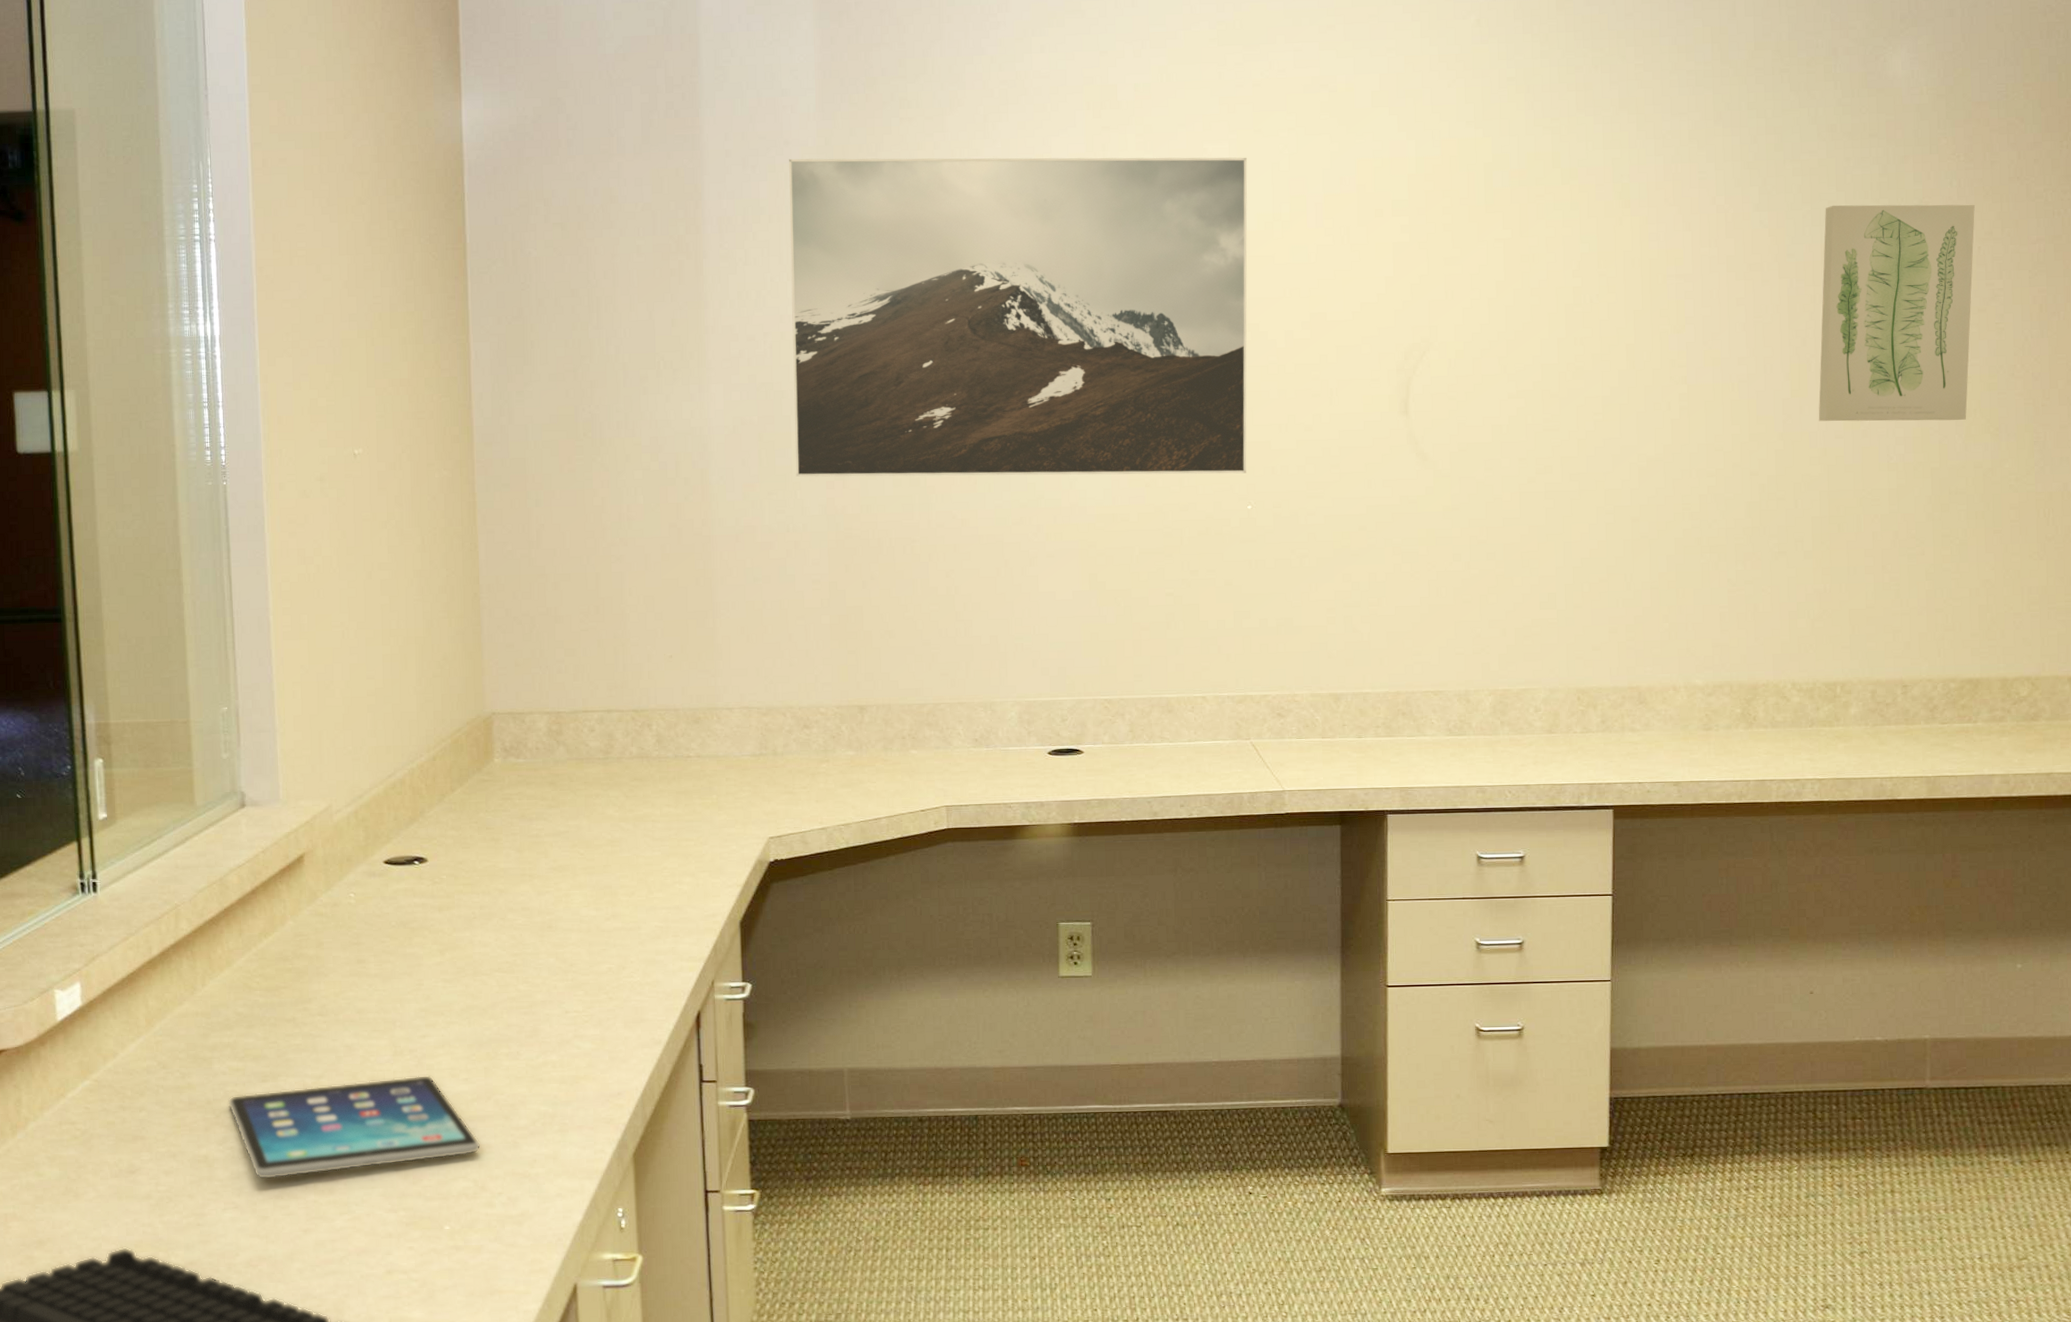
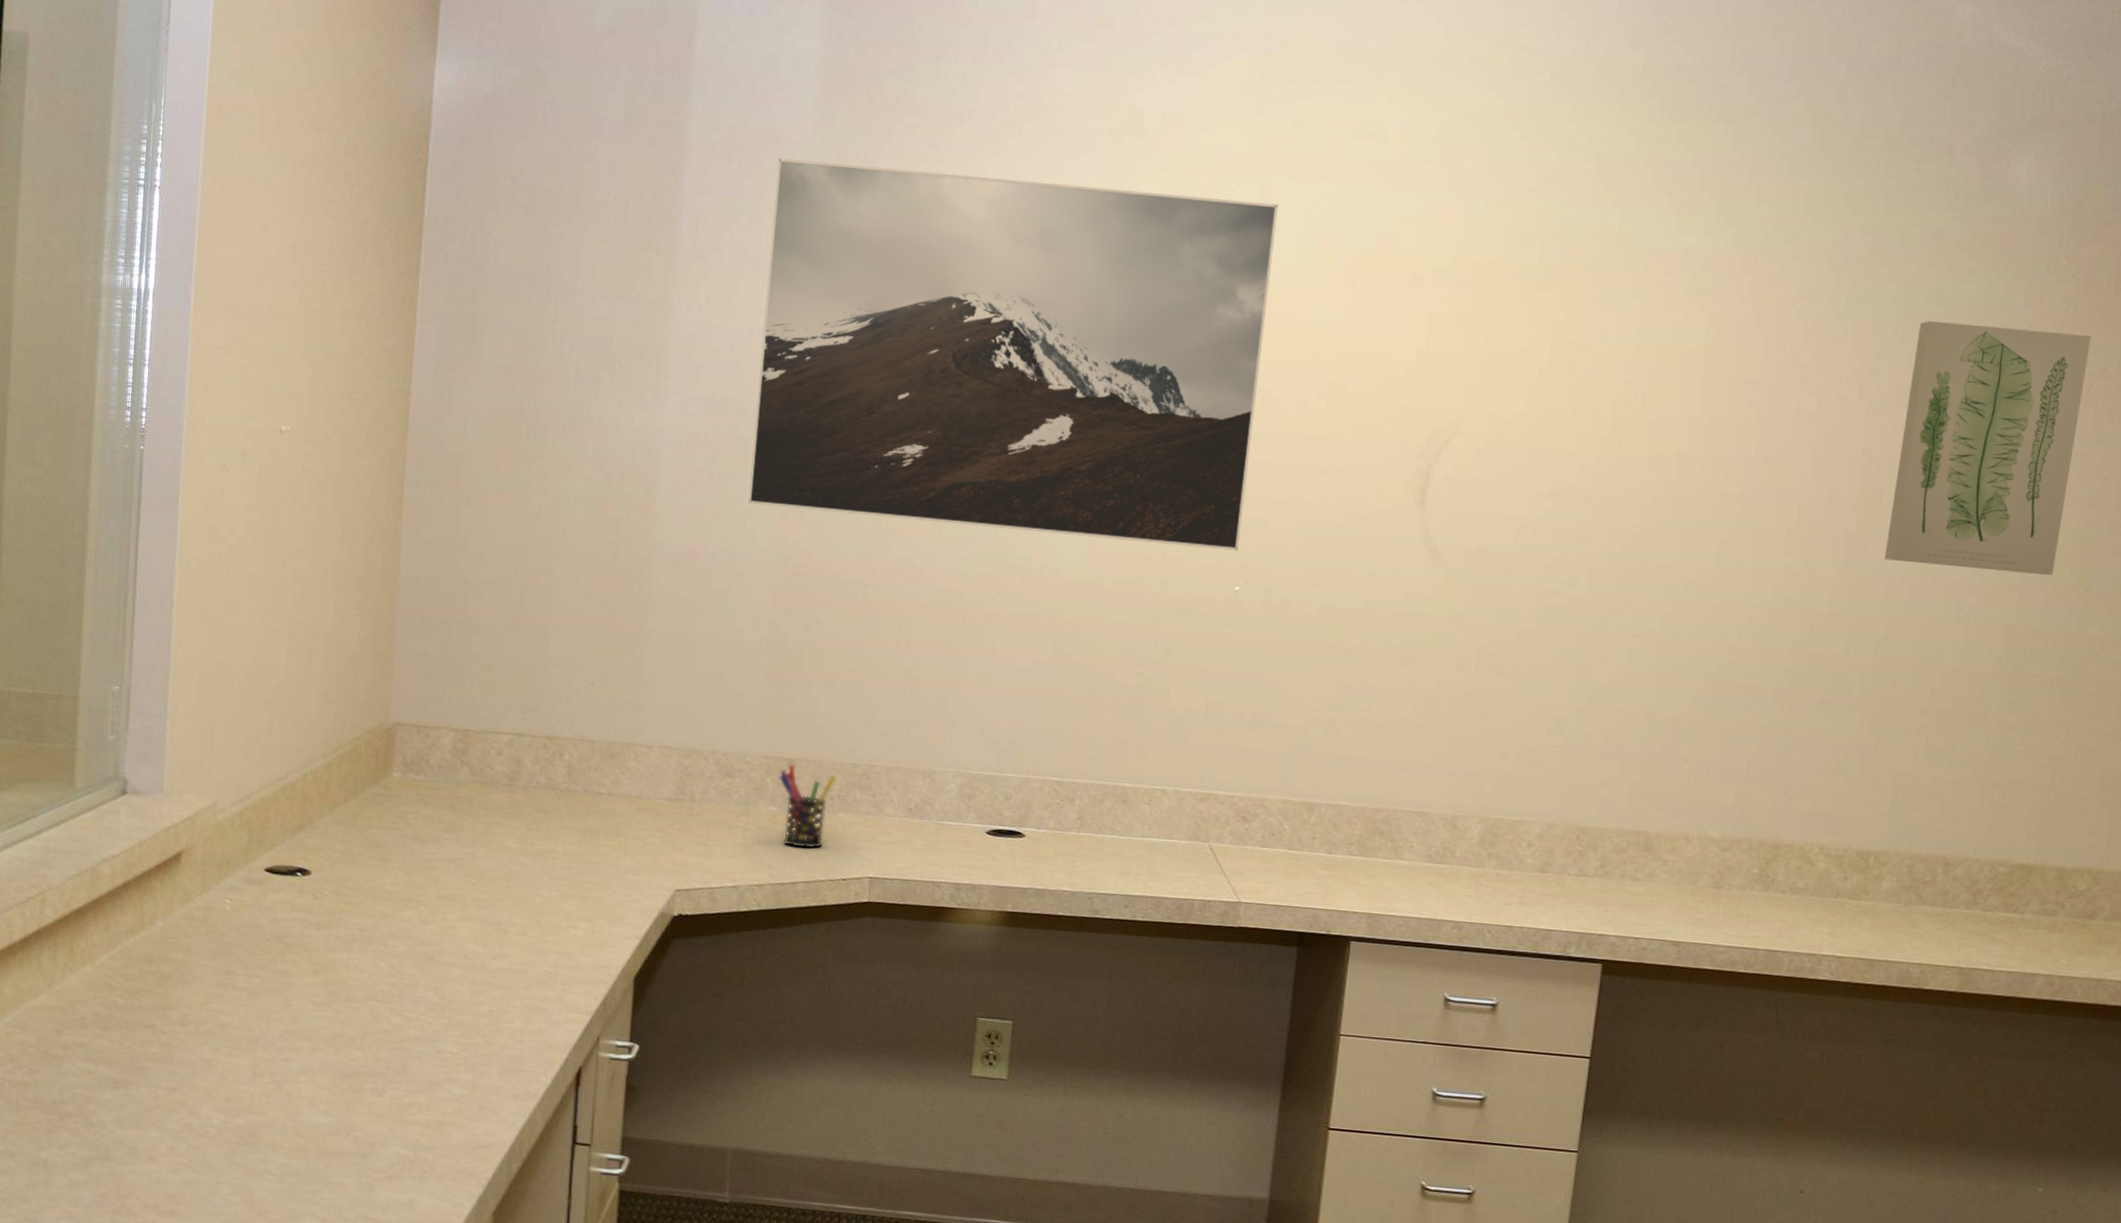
tablet: present [227,1075,481,1180] -> none [74,1099,334,1193]
pen holder: none [852,710,906,786] -> present [778,763,837,849]

